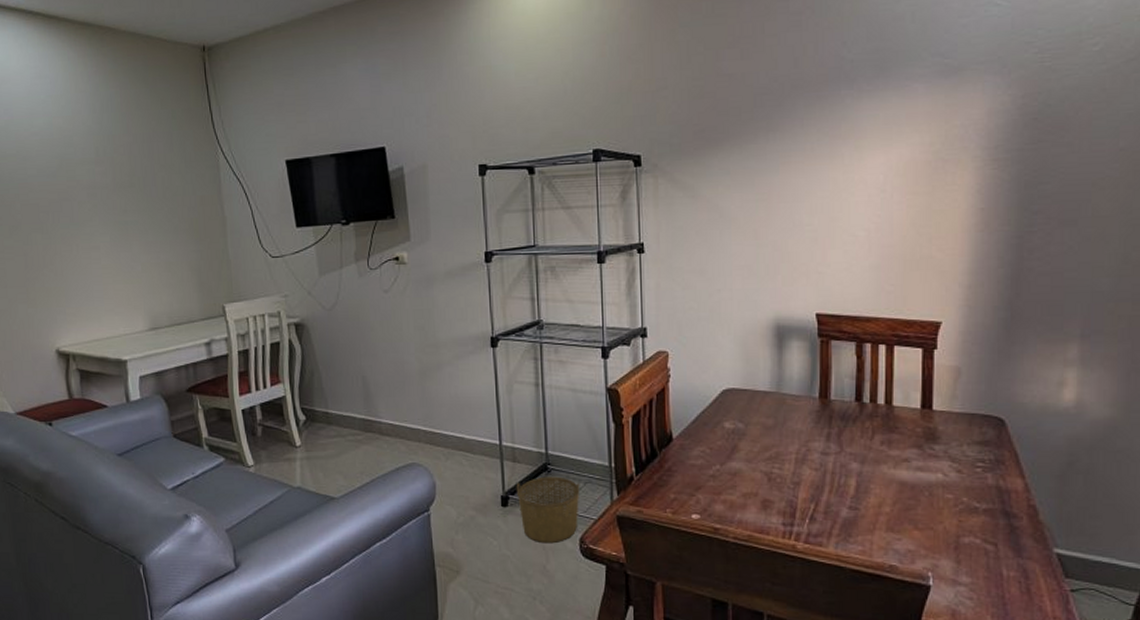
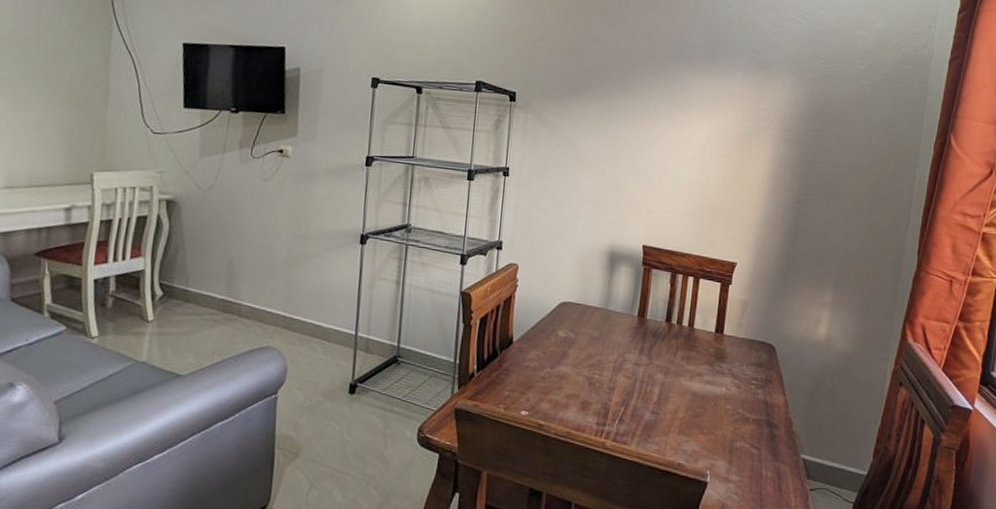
basket: present [516,476,580,544] -> none [364,368,425,432]

